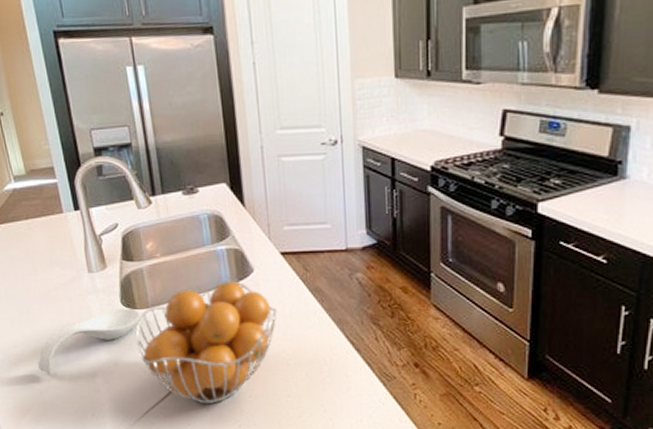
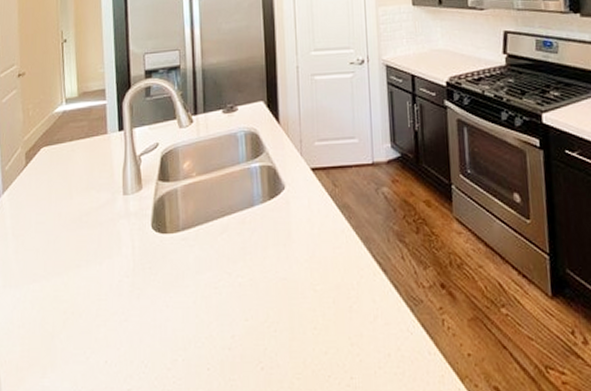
spoon rest: present [38,308,140,375] -> none [55,232,169,314]
fruit basket: present [136,281,277,404] -> none [162,199,306,341]

